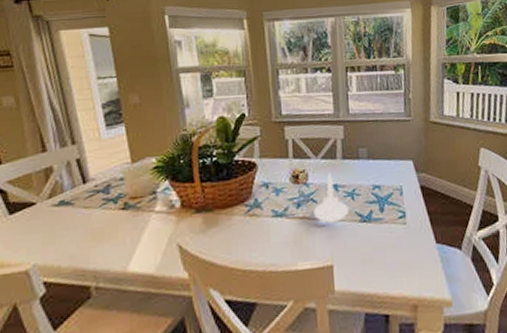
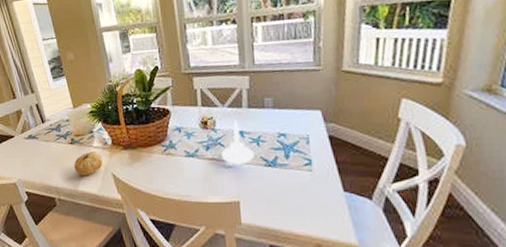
fruit: none [125,216,166,251] -> present [74,150,103,175]

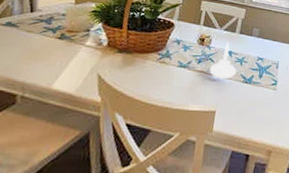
fruit: present [74,150,103,175] -> none [54,49,92,74]

